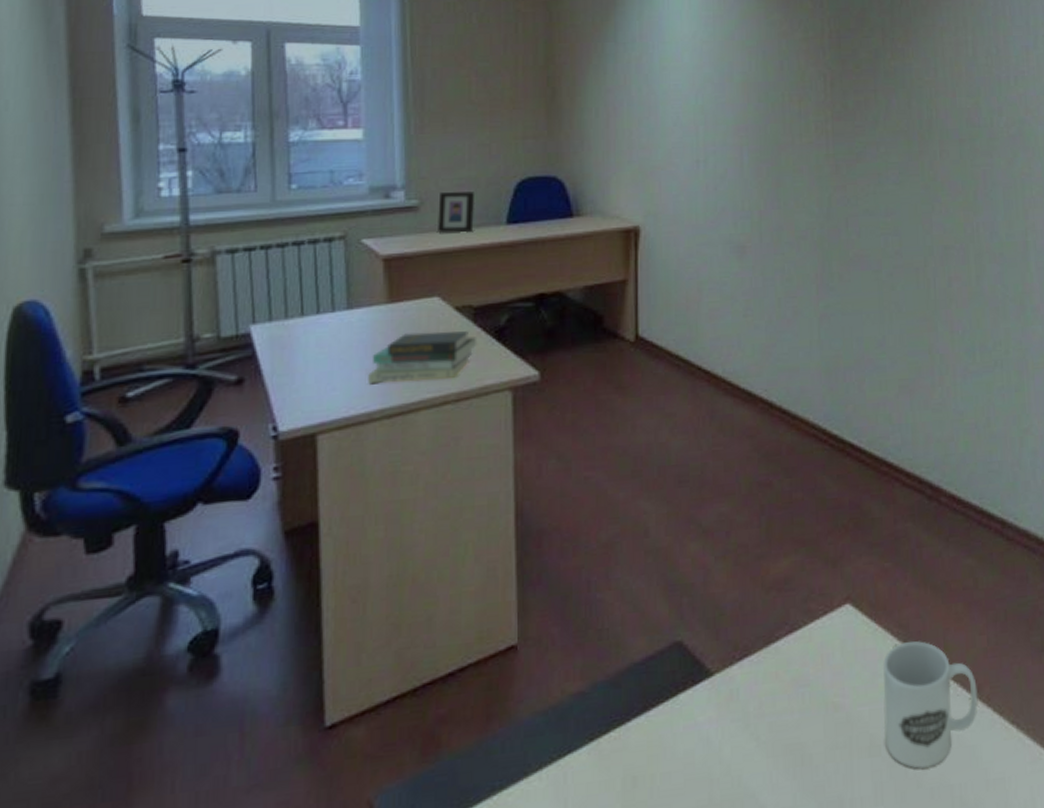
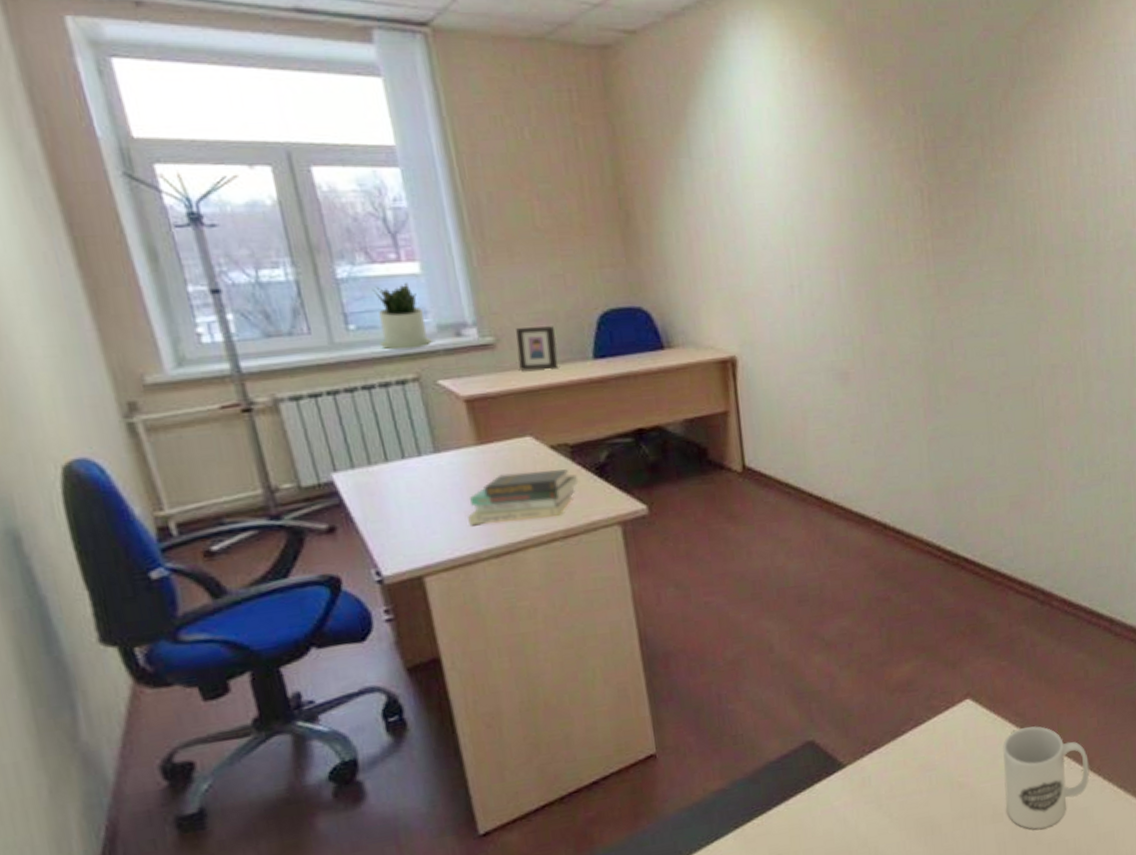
planter: none [316,146,363,210] -> present [372,282,432,351]

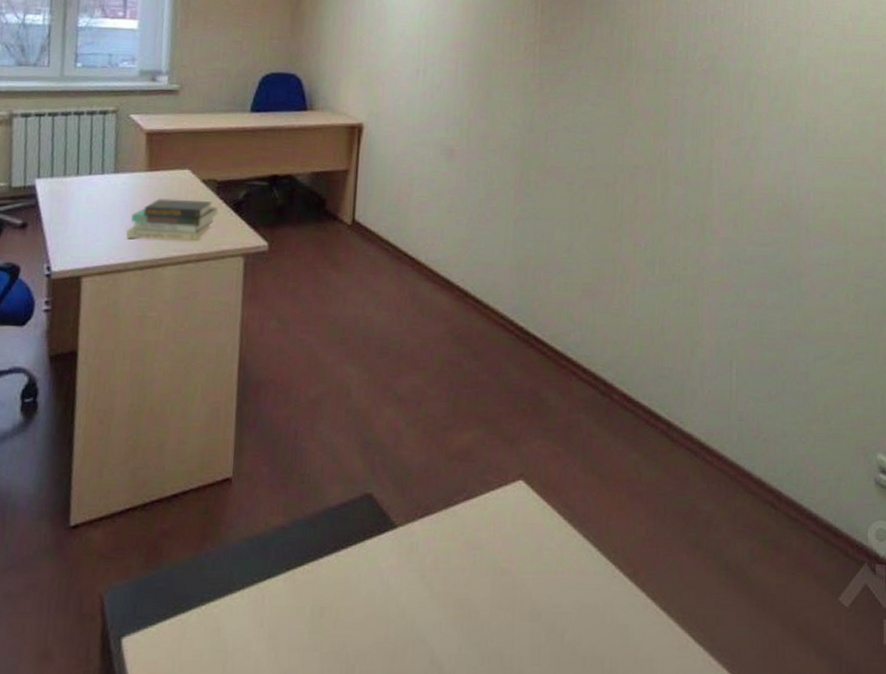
planter: present [372,282,432,351] -> none [96,34,133,88]
picture frame: present [516,326,559,371] -> none [193,79,226,116]
mug: present [1002,726,1090,830] -> none [544,521,634,638]

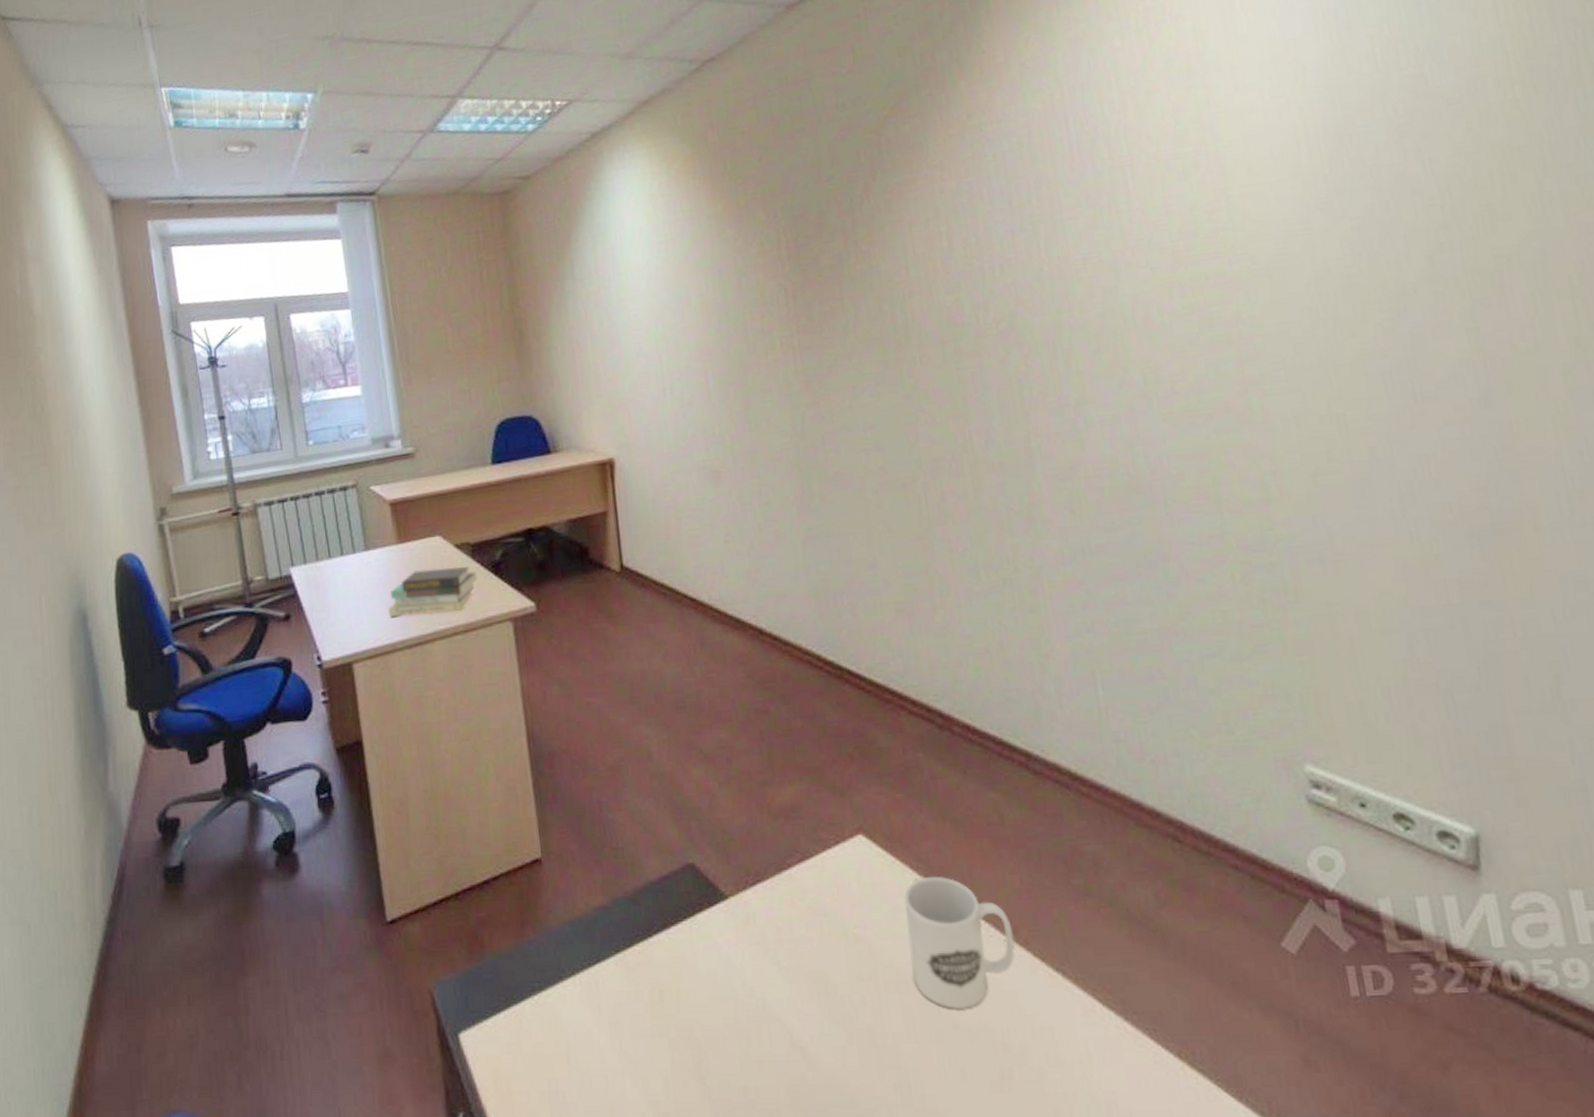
mug: none [544,521,634,638] -> present [903,876,1015,1009]

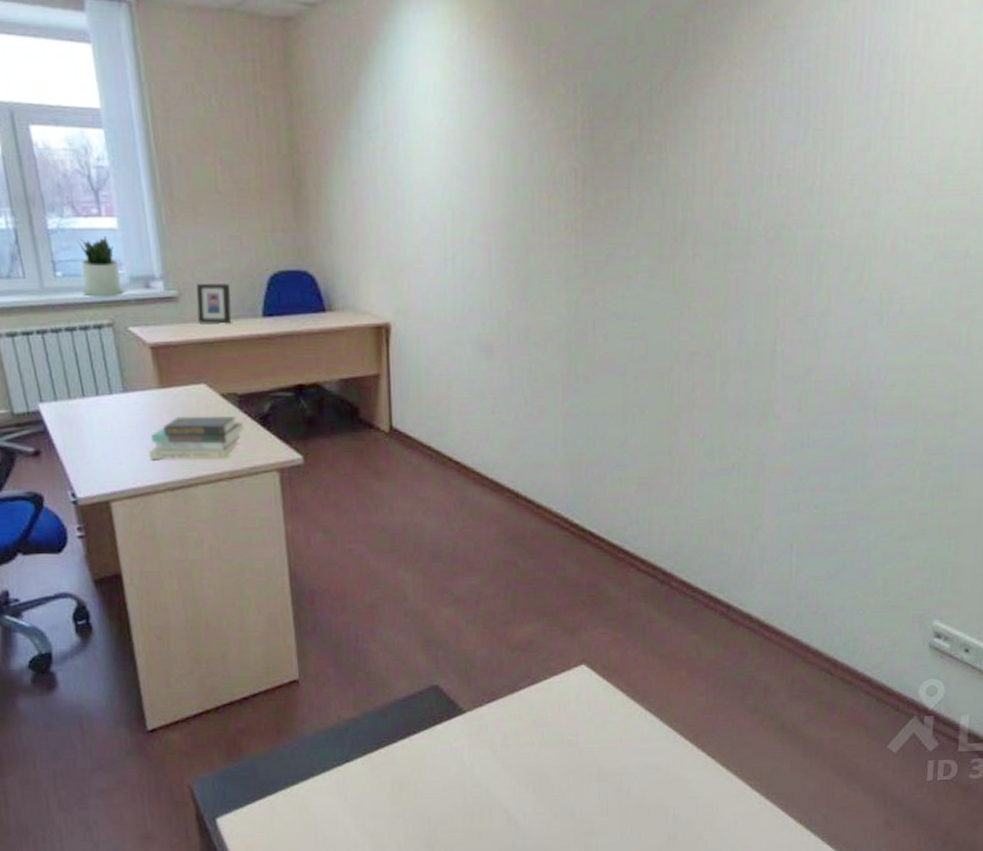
planter: none [326,403,367,462] -> present [76,235,125,298]
picture frame: none [431,436,463,477] -> present [196,283,232,323]
mug: present [903,876,1015,1009] -> none [610,697,694,793]

